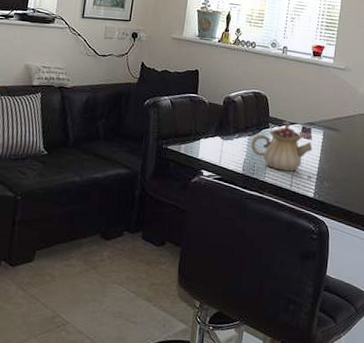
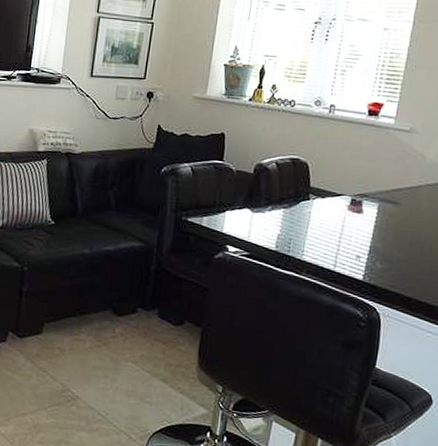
teapot: present [251,121,313,171] -> none [286,192,364,250]

